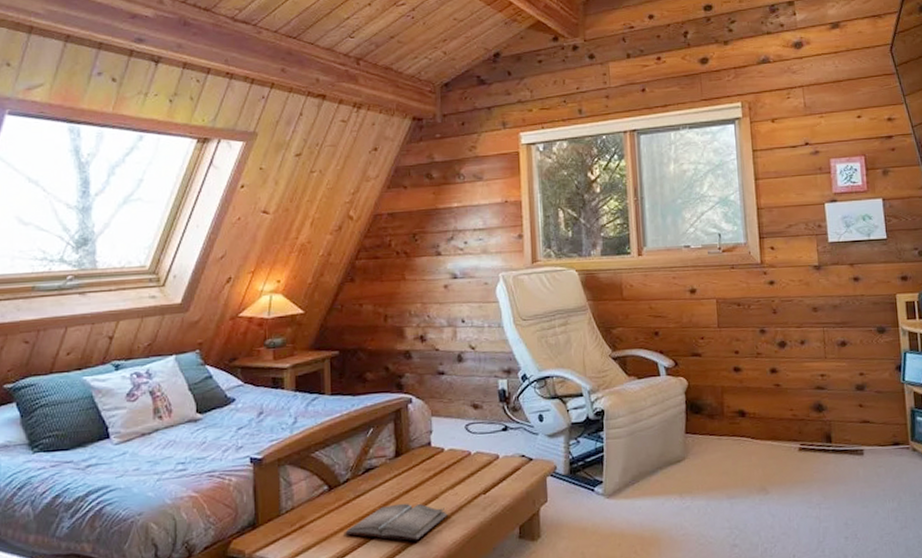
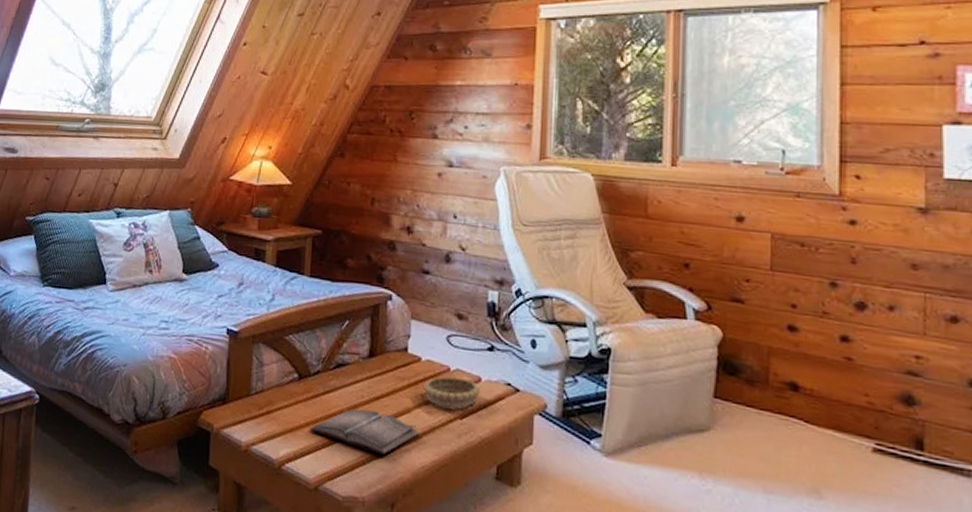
decorative bowl: none [449,459,499,488] -> present [424,376,480,409]

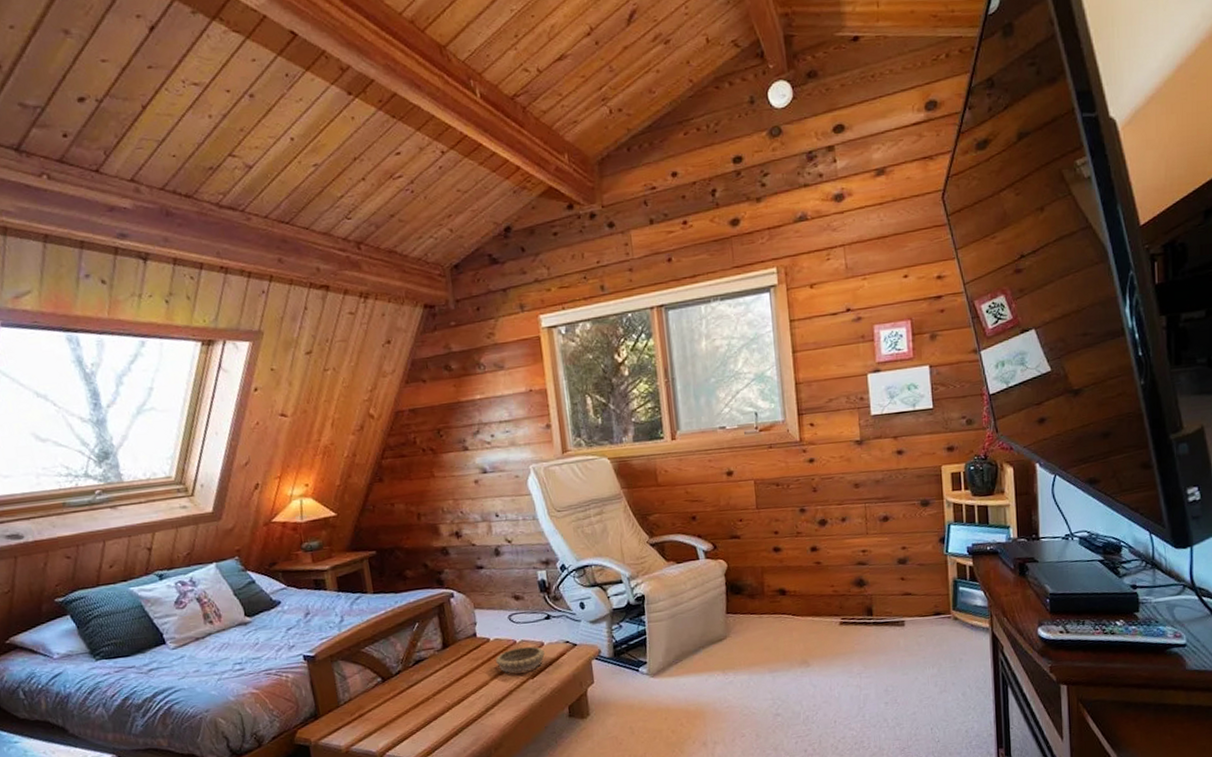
hardback book: present [309,408,419,456] -> none [401,690,499,724]

